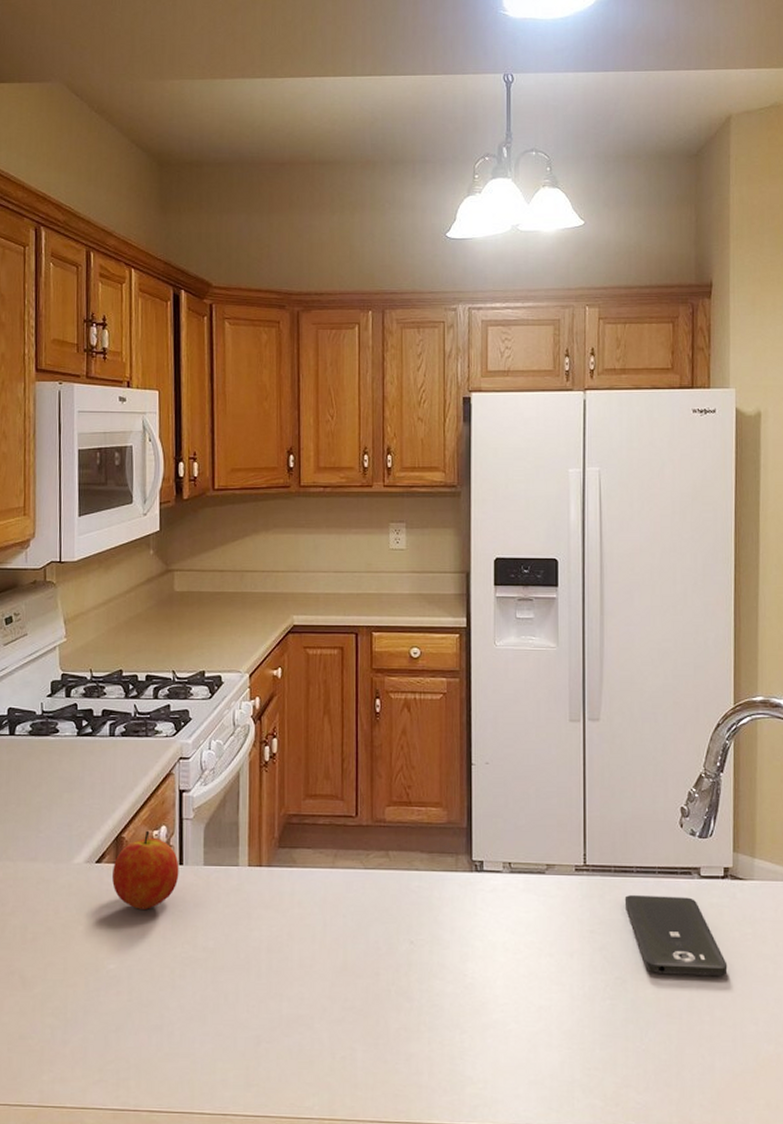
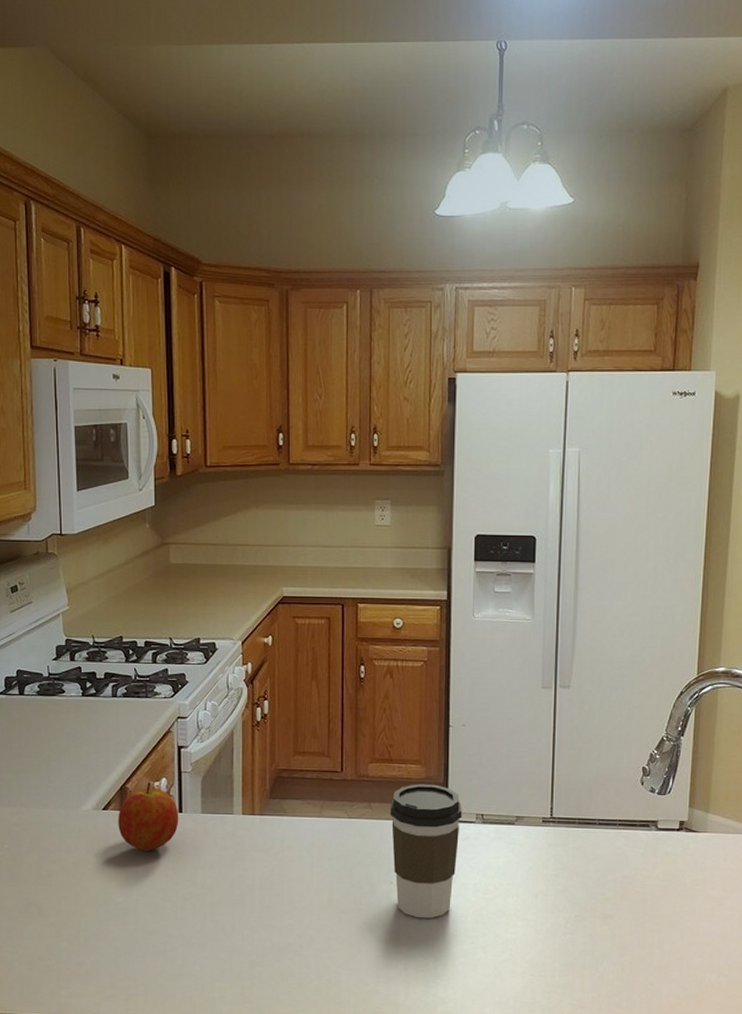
coffee cup: none [410,829,487,983] -> present [391,784,462,919]
smartphone: present [624,895,728,977] -> none [586,844,678,916]

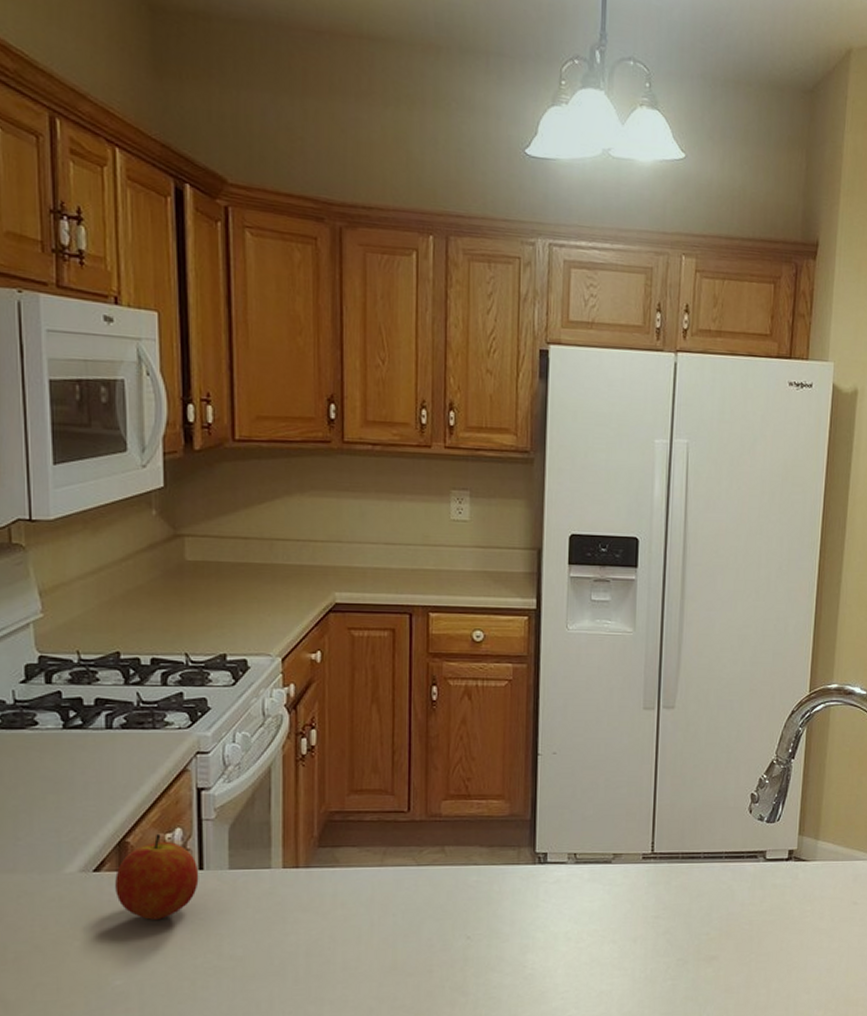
coffee cup: present [391,784,462,919] -> none [468,822,552,976]

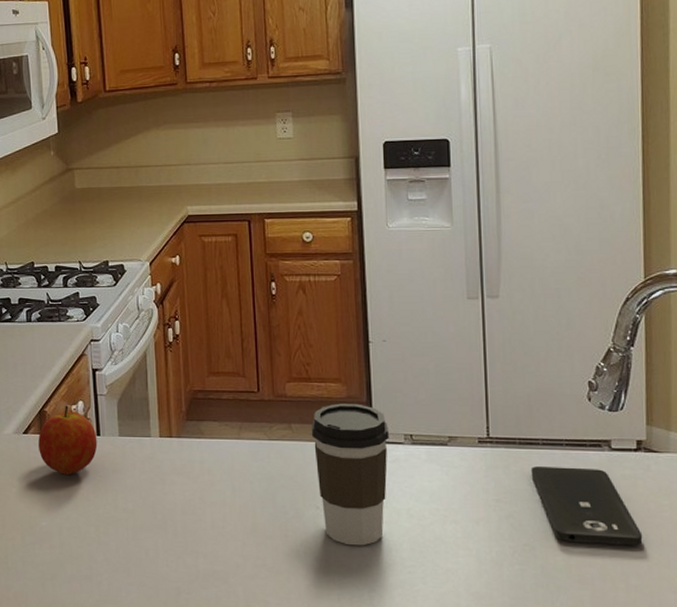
coffee cup: none [468,822,552,976] -> present [312,403,389,546]
smartphone: none [690,879,786,953] -> present [530,466,643,546]

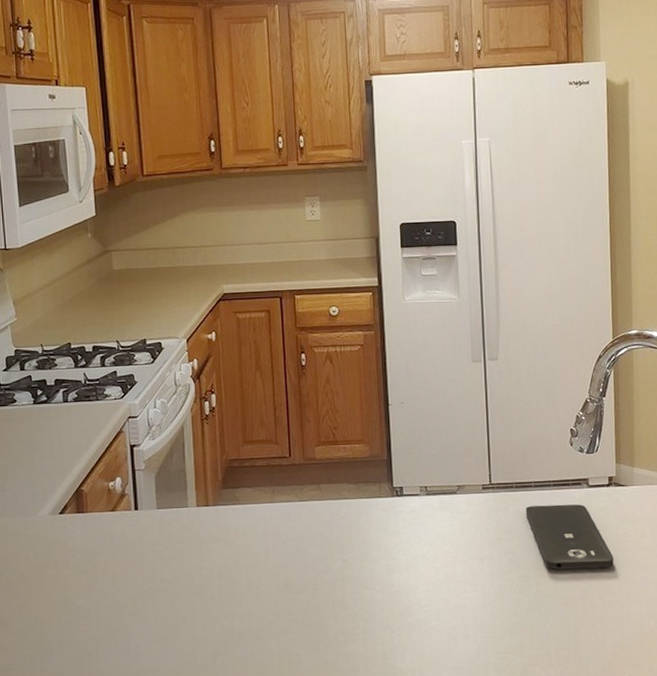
fruit: present [38,405,98,475] -> none [75,482,135,551]
coffee cup: present [312,403,389,546] -> none [338,461,407,593]

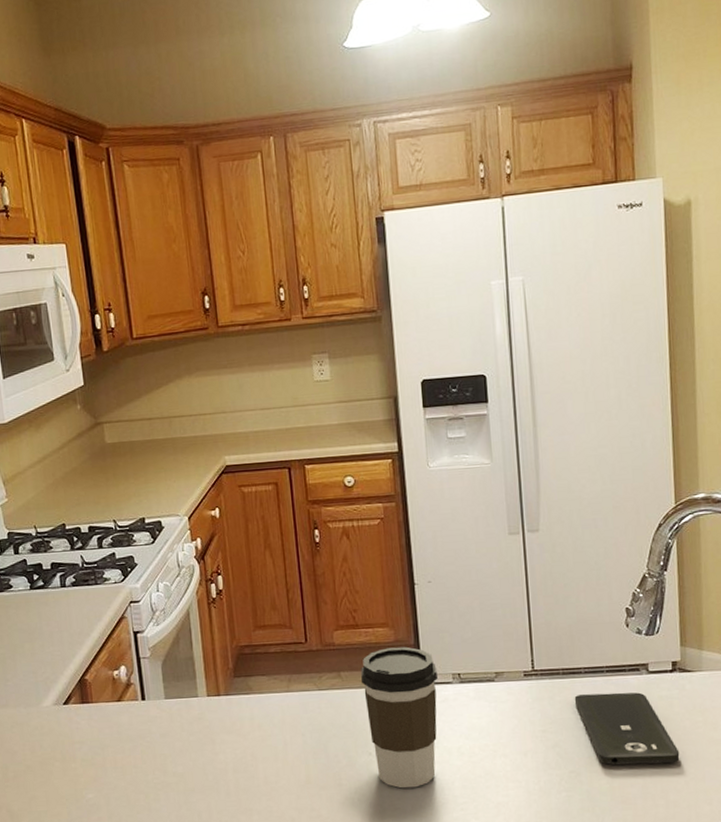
coffee cup: none [338,461,407,593] -> present [361,646,438,789]

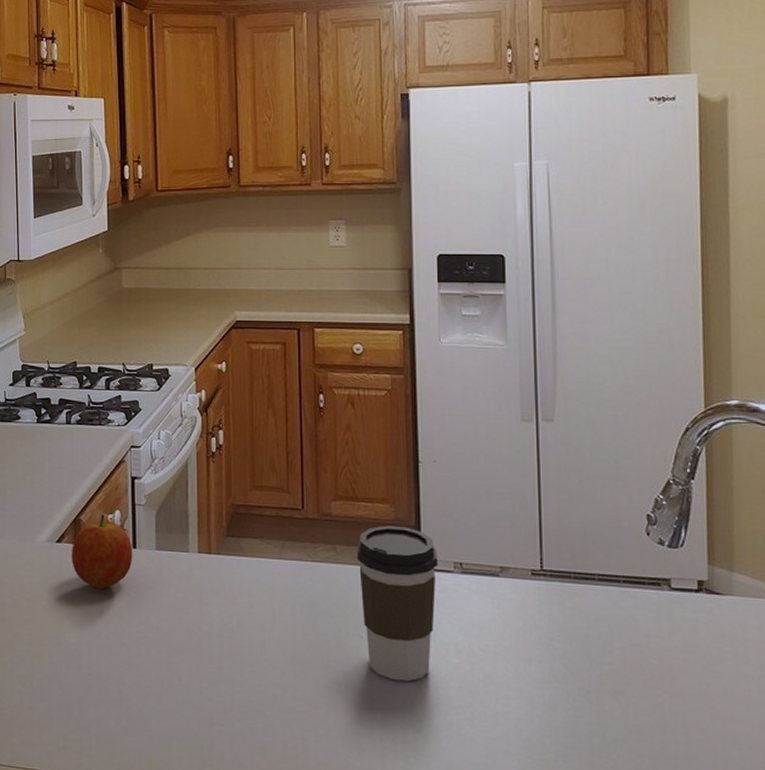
fruit: none [80,671,143,743] -> present [72,514,133,589]
smartphone: present [574,692,680,765] -> none [586,603,705,696]

